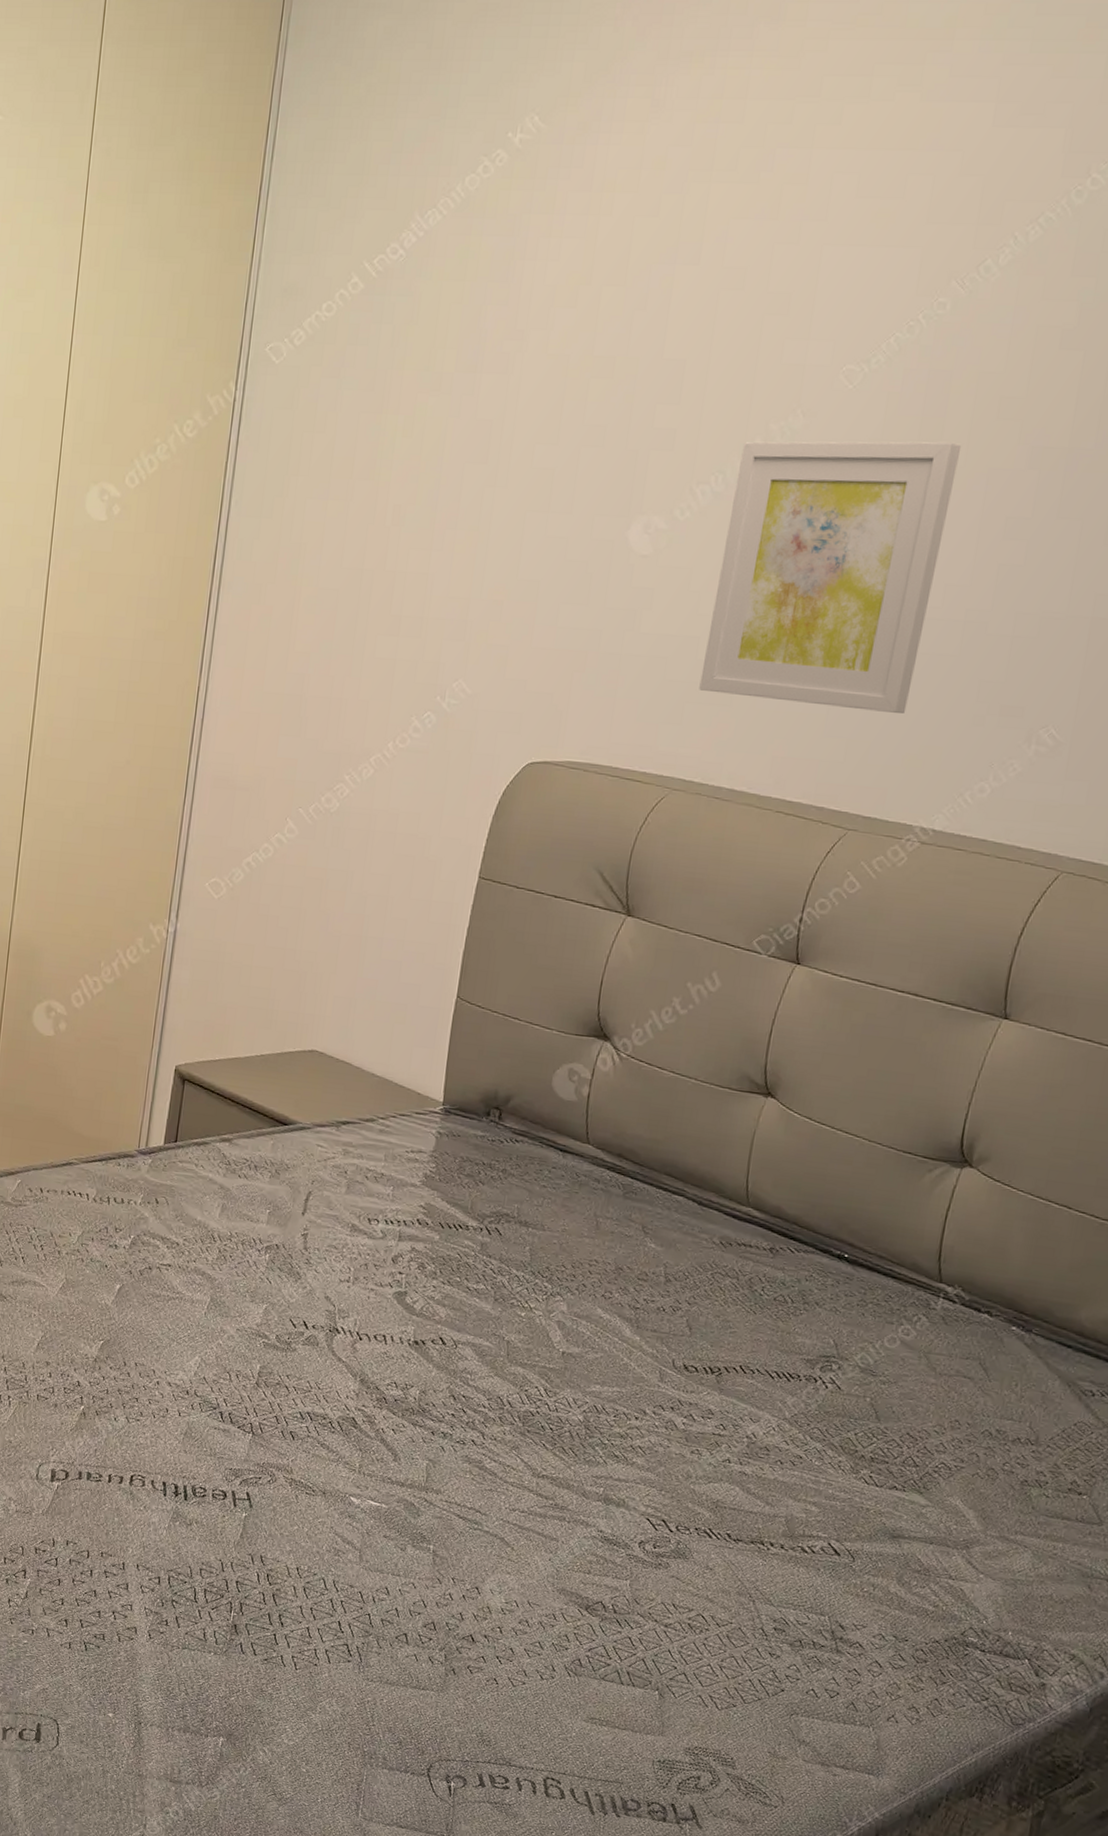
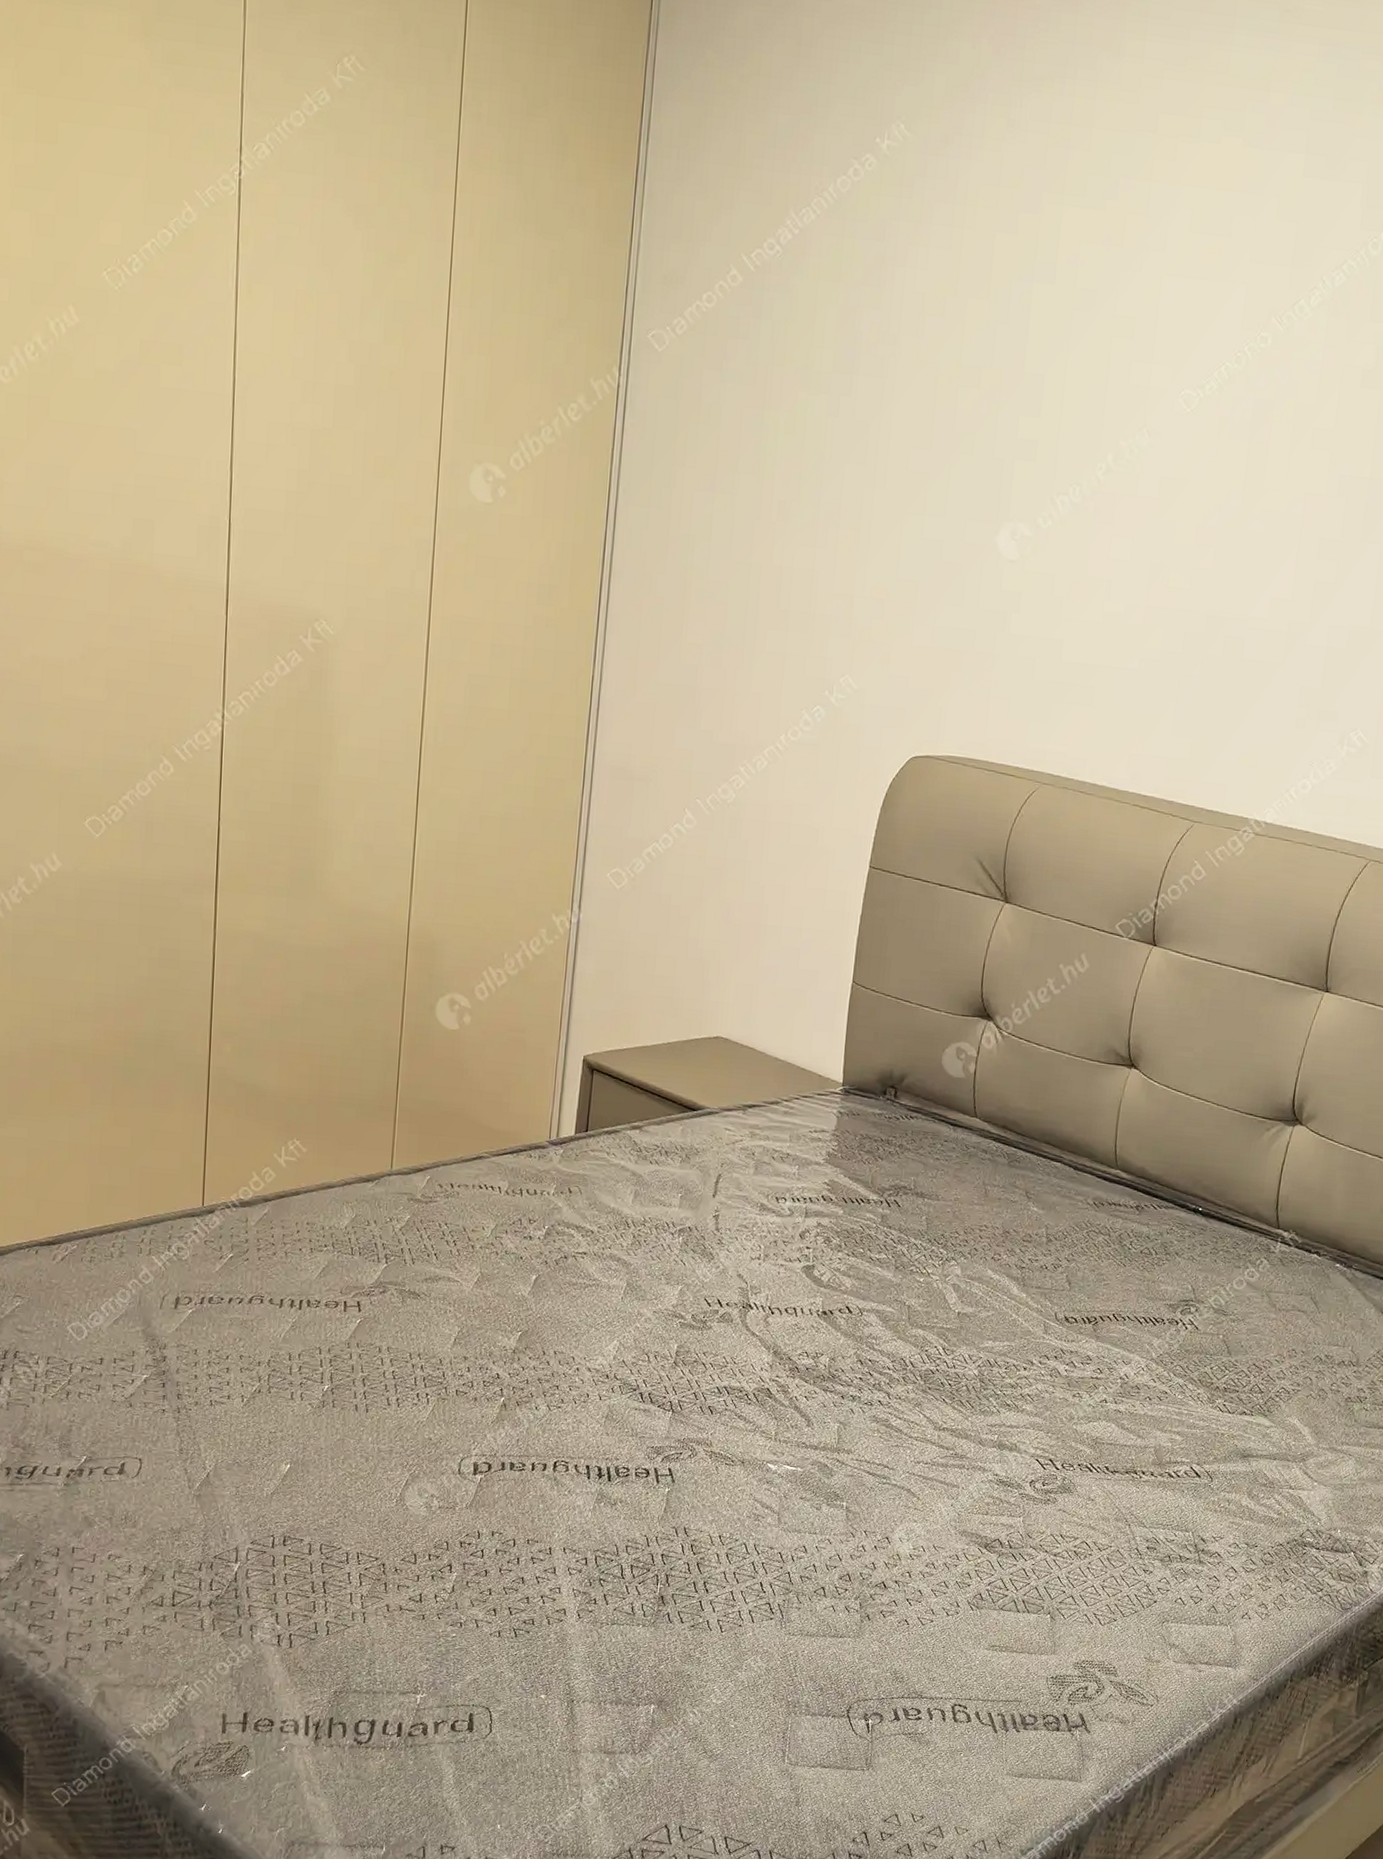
wall art: present [699,441,962,713] -> none [1063,457,1283,716]

